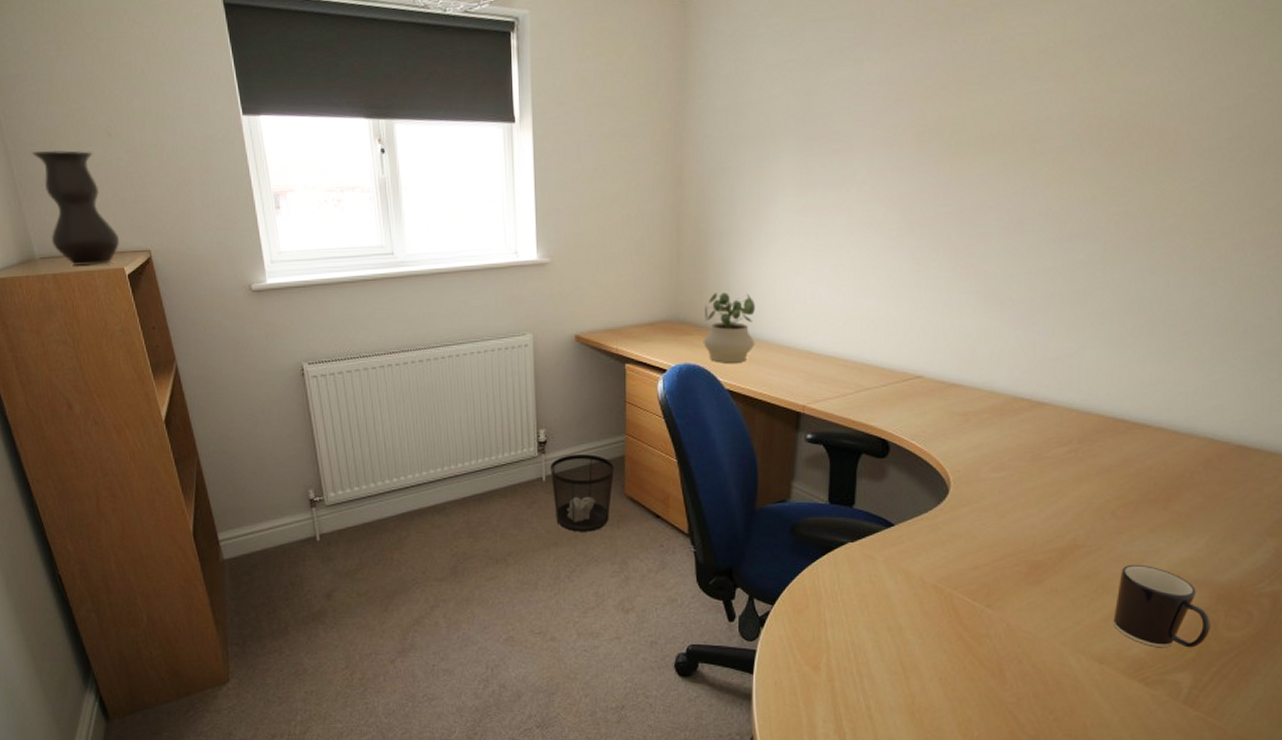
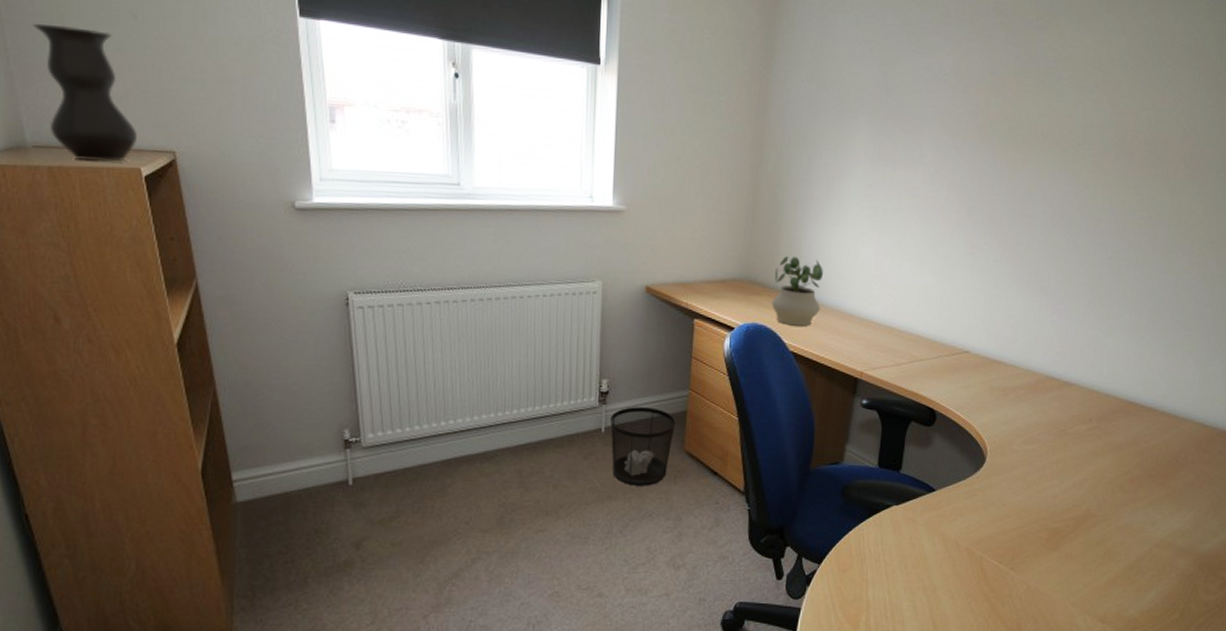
mug: present [1113,564,1210,648] -> none [1115,533,1193,610]

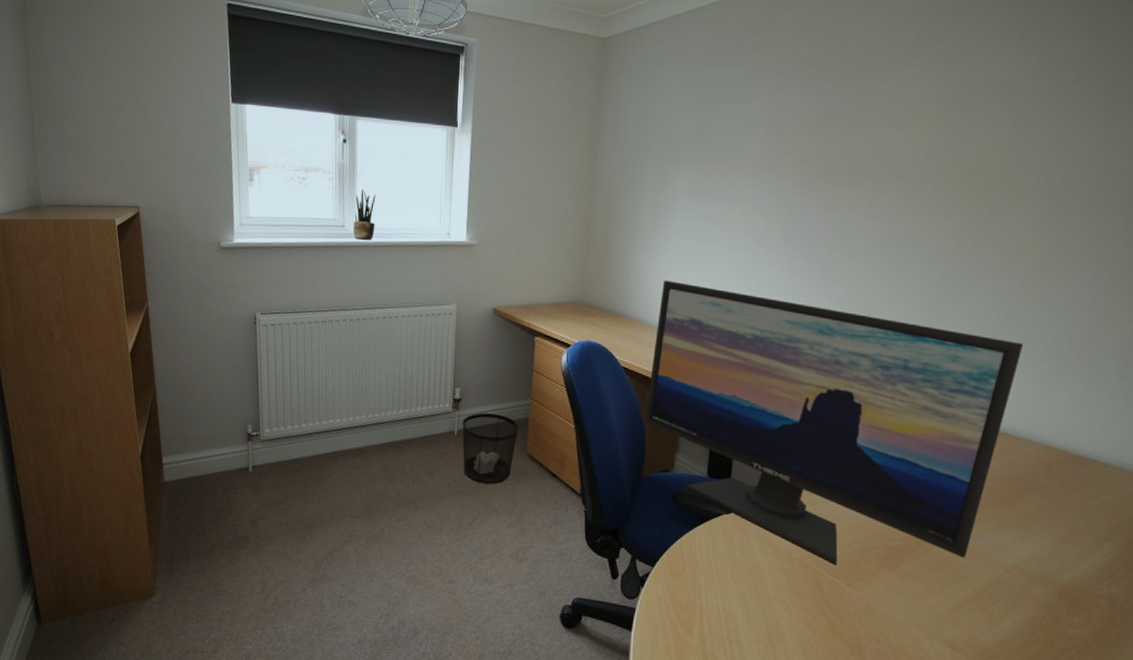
vase: present [32,24,137,162] -> none [52,118,114,215]
potted plant: none [472,139,500,204] -> present [353,189,376,241]
potted plant: present [771,256,823,326] -> none [603,282,651,344]
computer monitor: none [813,255,1187,550] -> present [644,280,1024,565]

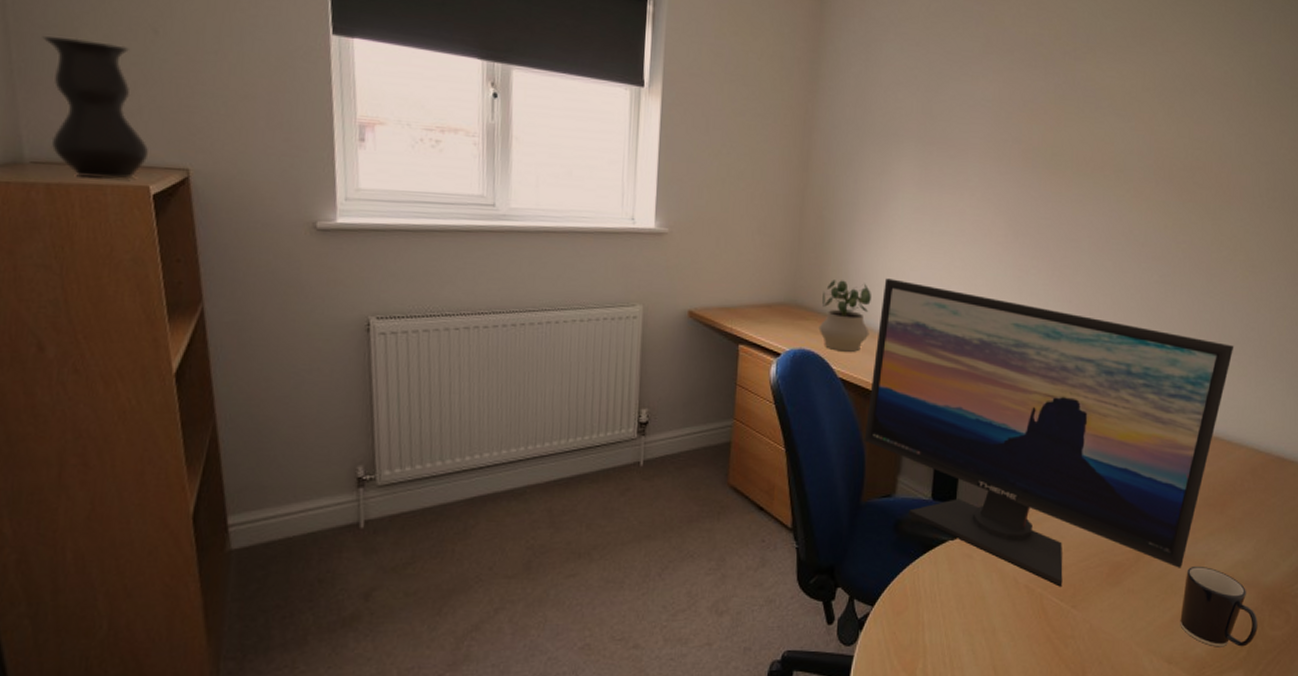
vase: none [52,118,114,215] -> present [42,36,148,179]
potted plant: present [353,189,376,241] -> none [507,159,538,225]
waste bin: present [462,413,519,484] -> none [649,438,720,524]
potted plant: none [603,282,651,344] -> present [818,280,871,352]
mug: none [964,556,1054,642] -> present [1180,565,1258,647]

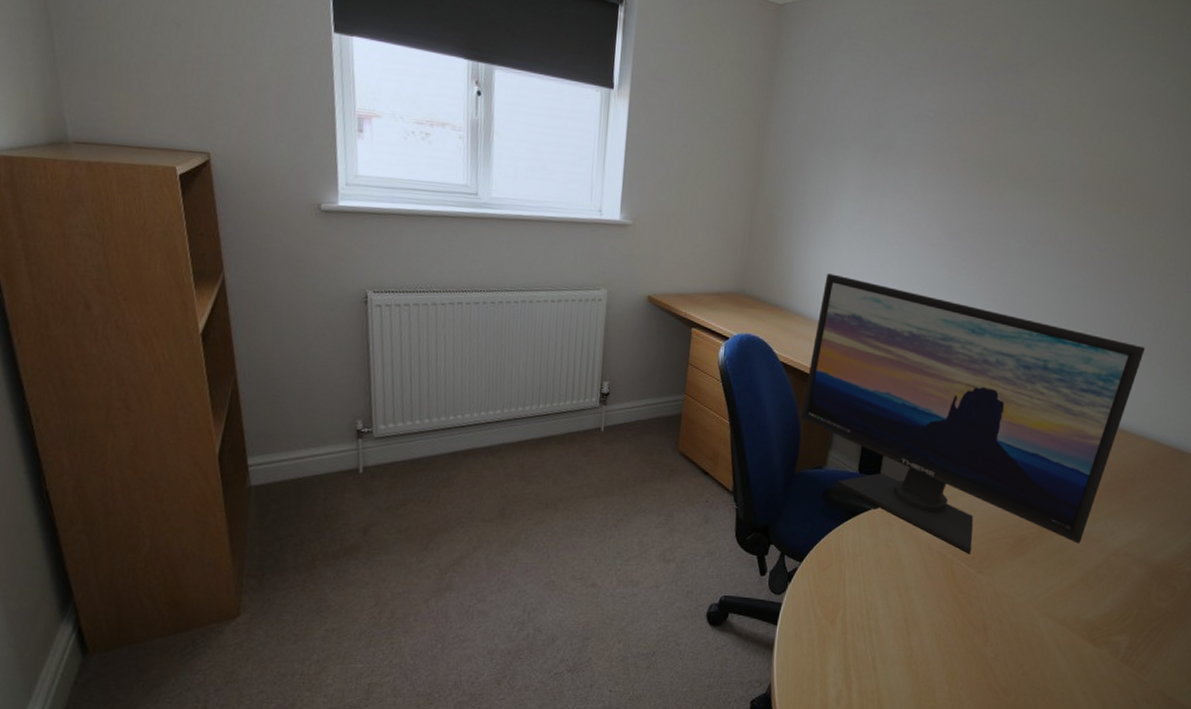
vase: present [42,36,148,179] -> none [80,28,174,160]
potted plant: present [818,280,871,352] -> none [764,273,813,339]
mug: present [1180,565,1258,647] -> none [1075,542,1146,615]

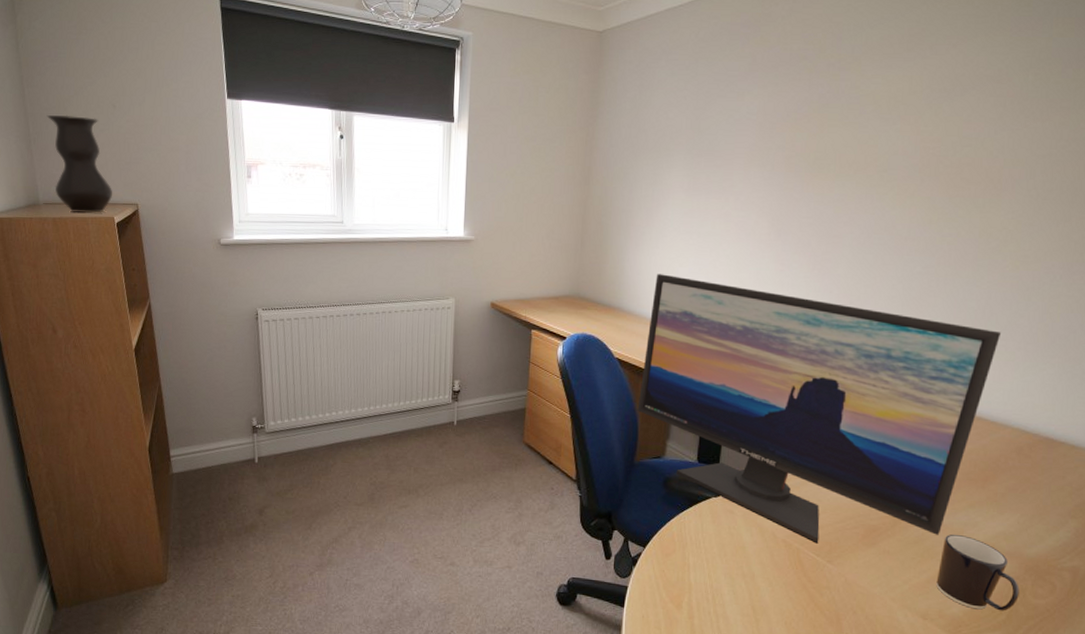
vase: none [80,28,174,160] -> present [46,115,112,213]
mug: none [1075,542,1146,615] -> present [936,534,1019,611]

